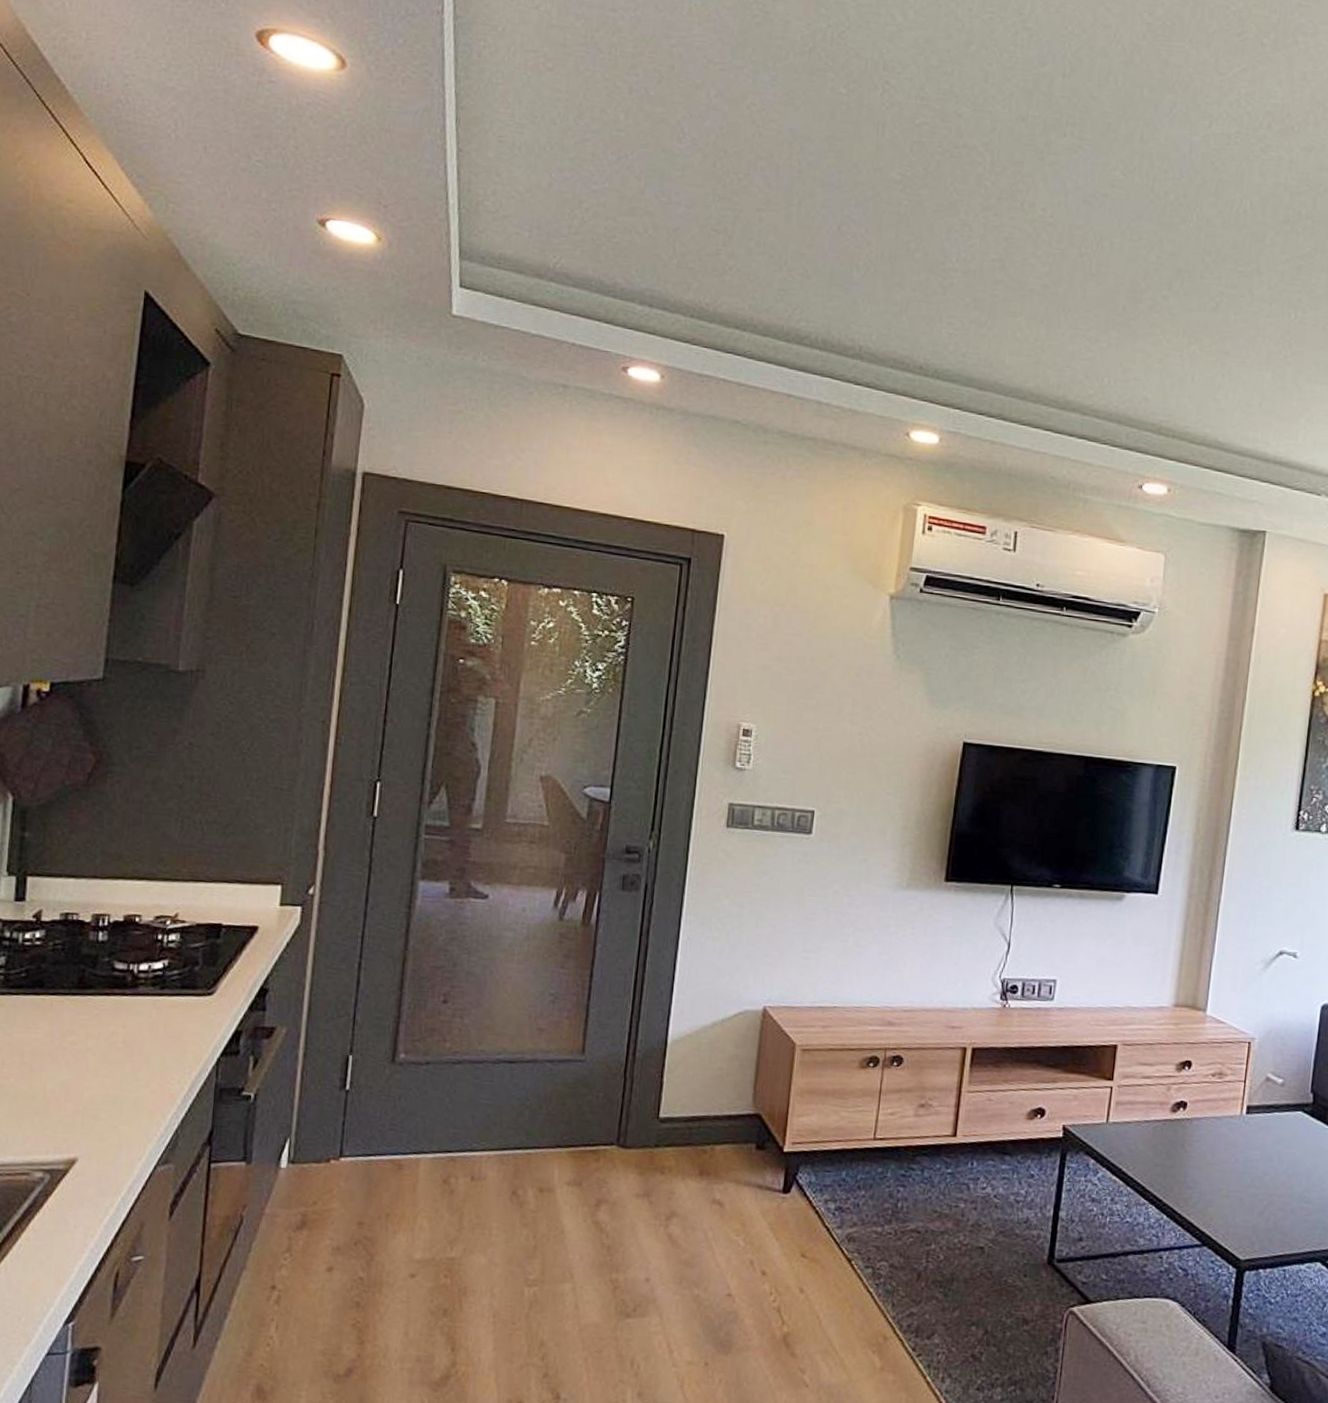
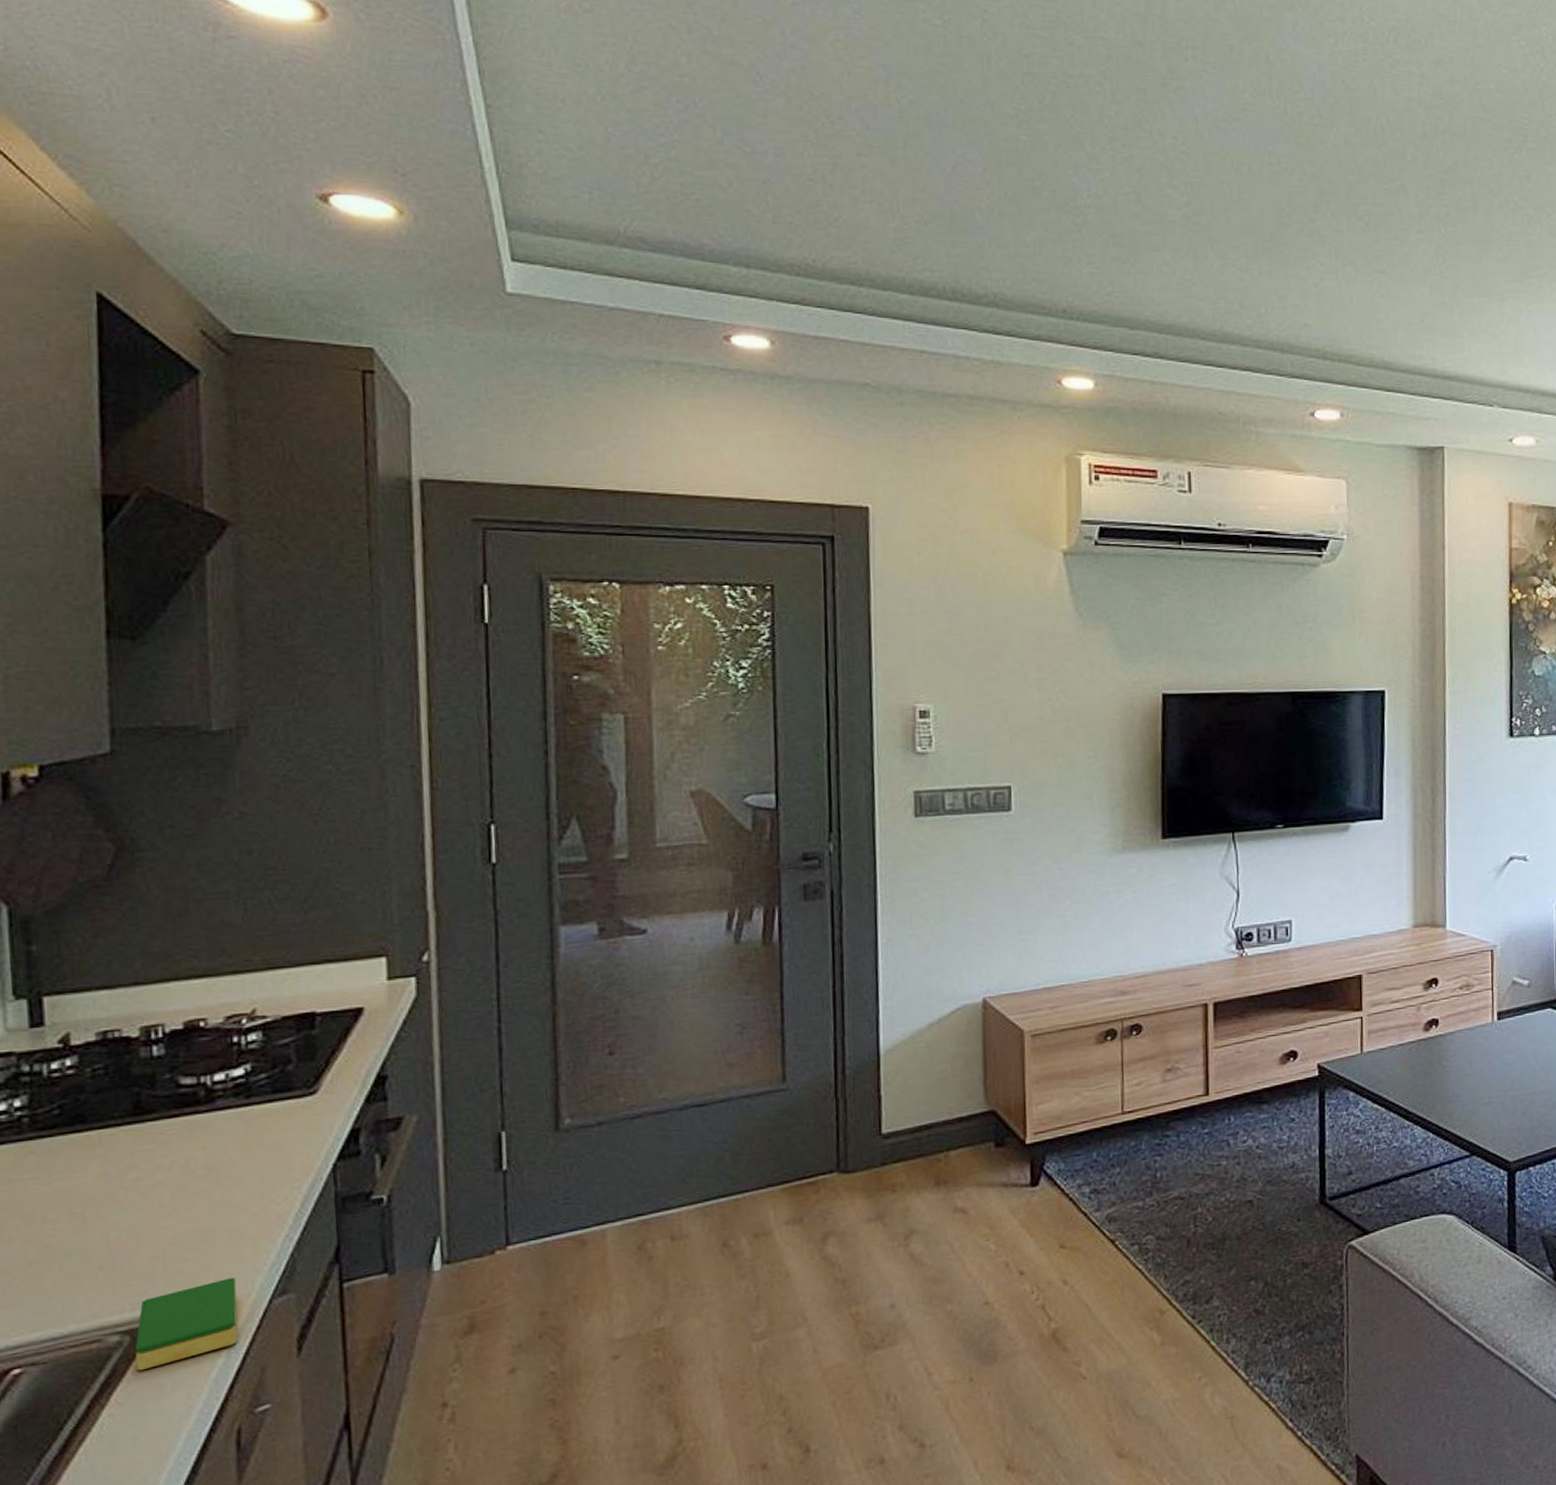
dish sponge: none [51,1141,132,1206] -> present [135,1278,238,1371]

